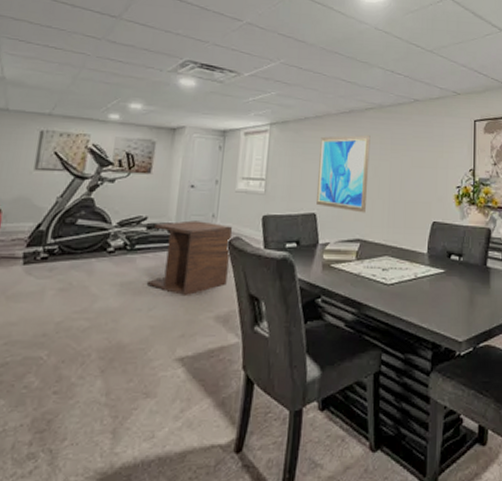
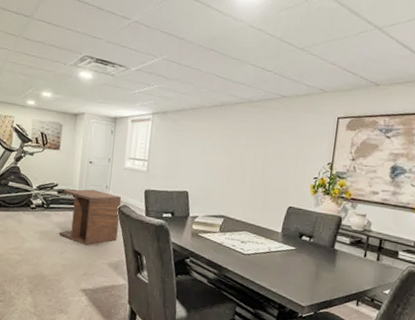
wall art: present [316,135,371,213] -> none [189,126,239,195]

